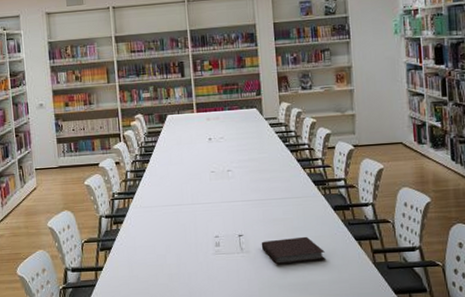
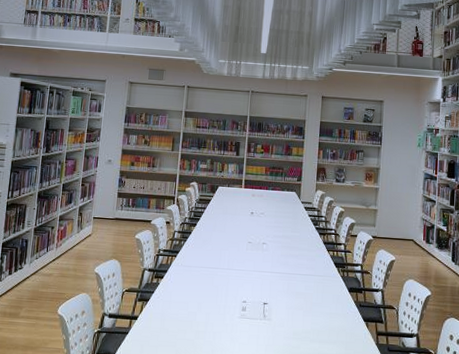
notebook: present [261,236,325,265] -> none [282,311,336,336]

